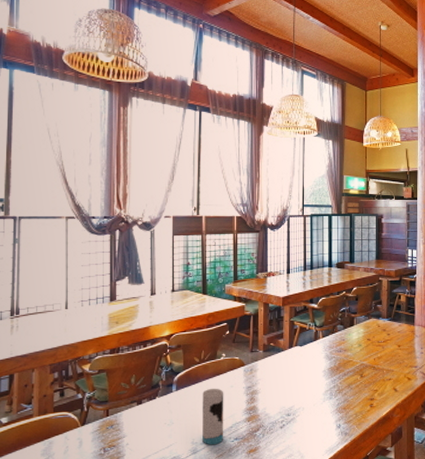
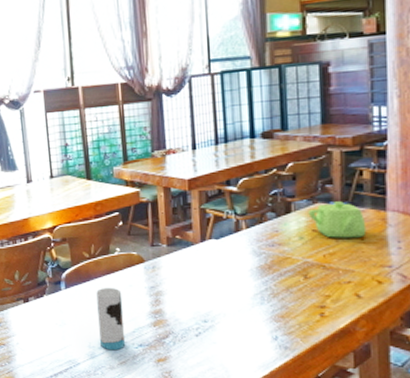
teapot: none [365,318,402,346] -> present [308,201,367,238]

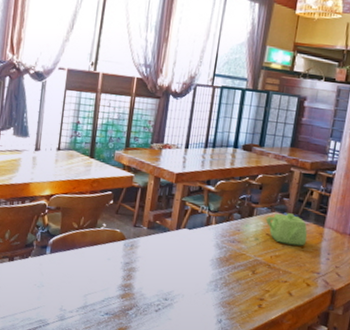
cup: present [96,287,126,351] -> none [71,257,100,316]

